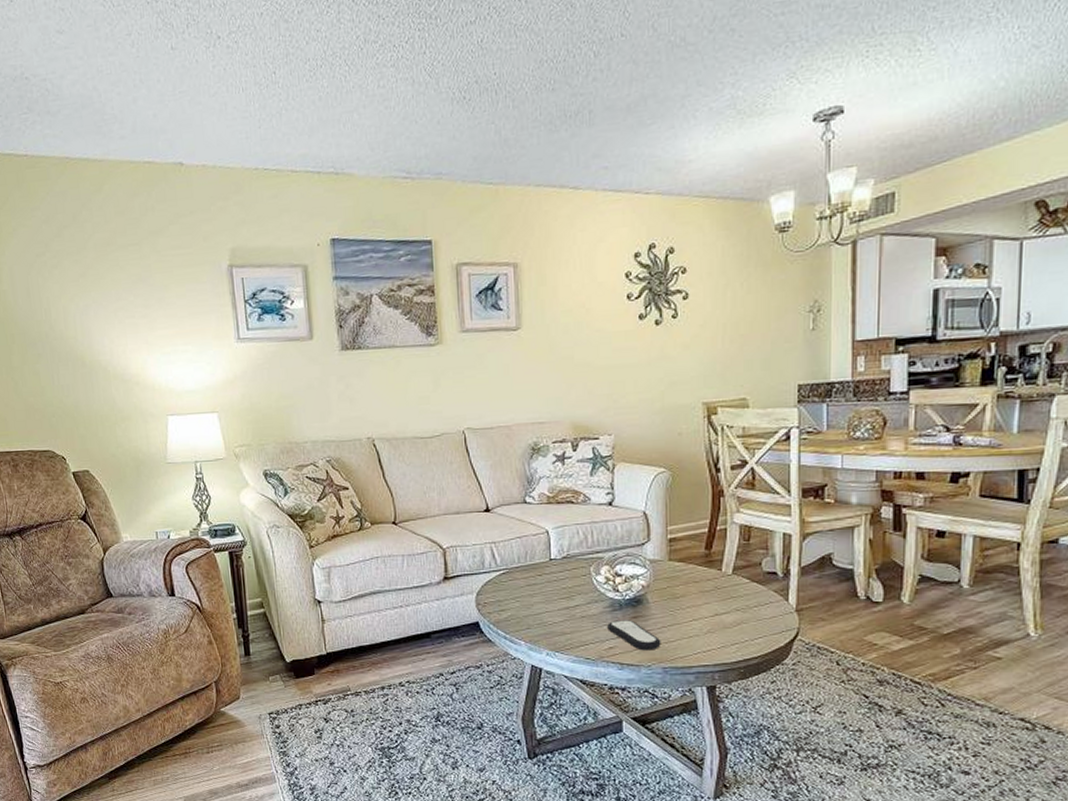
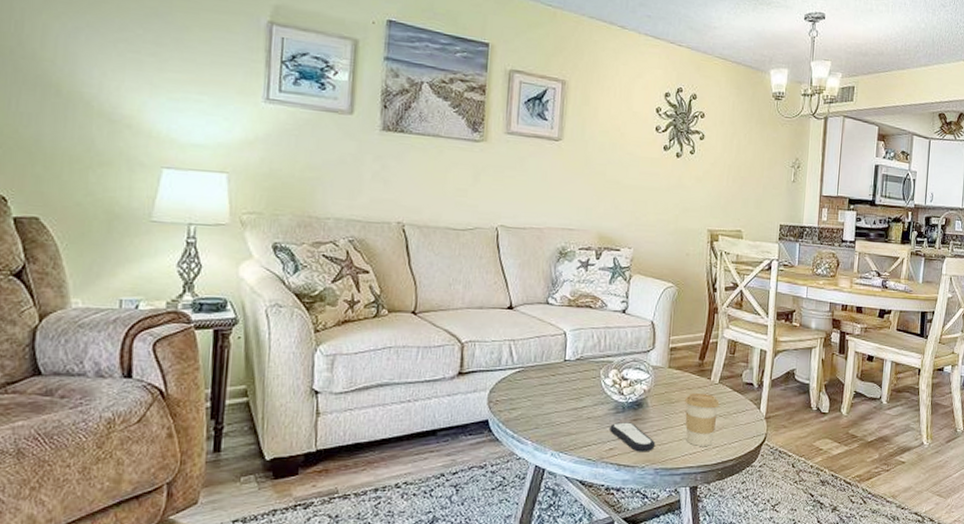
coffee cup: none [692,586,735,643] -> present [685,393,720,446]

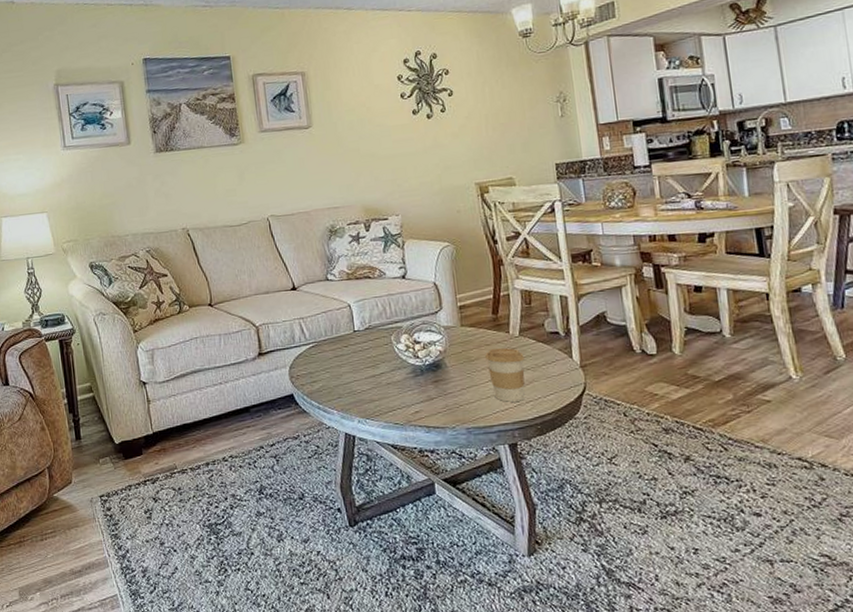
remote control: present [610,422,656,452] -> none [411,384,463,413]

